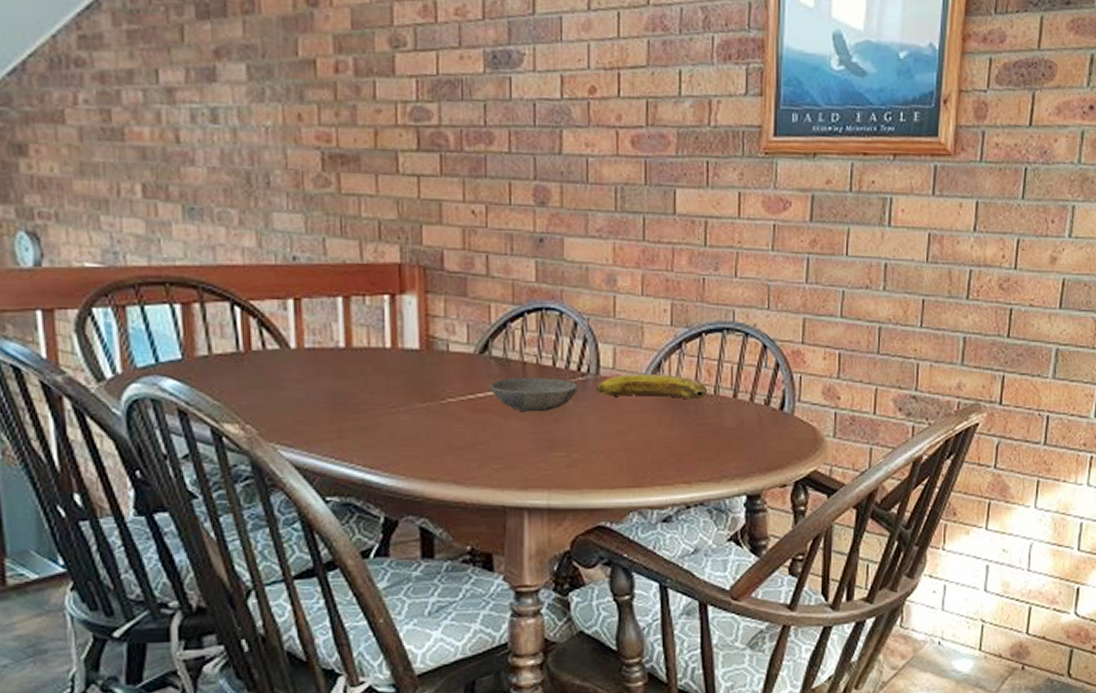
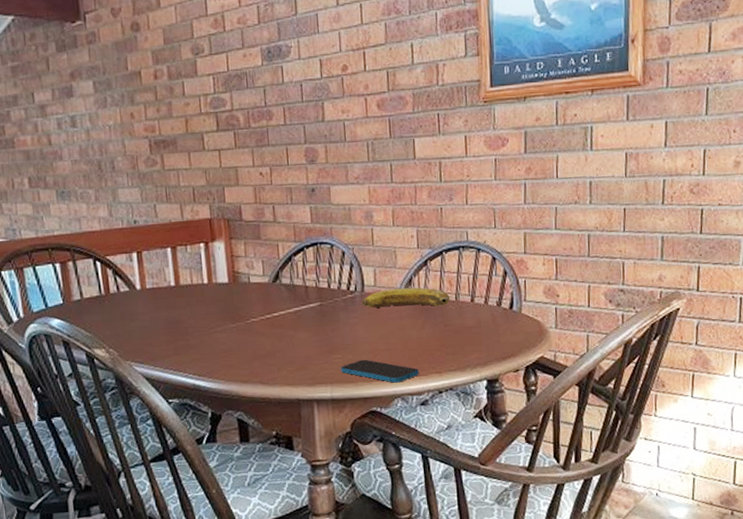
bowl: present [490,377,577,412] -> none [282,297,348,325]
smartphone: none [563,460,662,492] -> present [341,359,419,383]

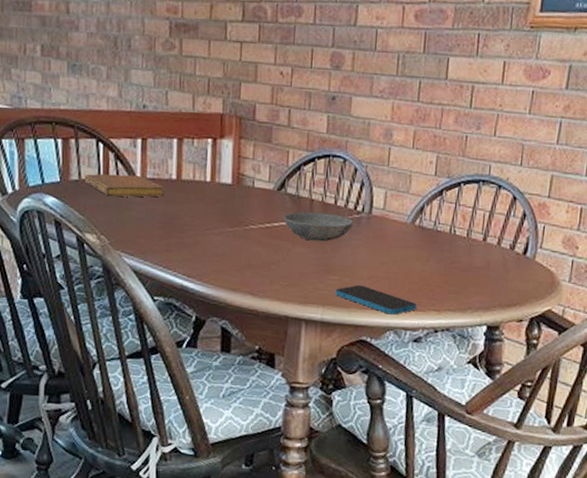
notebook: none [86,287,166,311] -> present [84,174,165,197]
bowl: none [282,297,348,325] -> present [283,211,353,242]
banana: present [362,287,450,308] -> none [368,214,462,241]

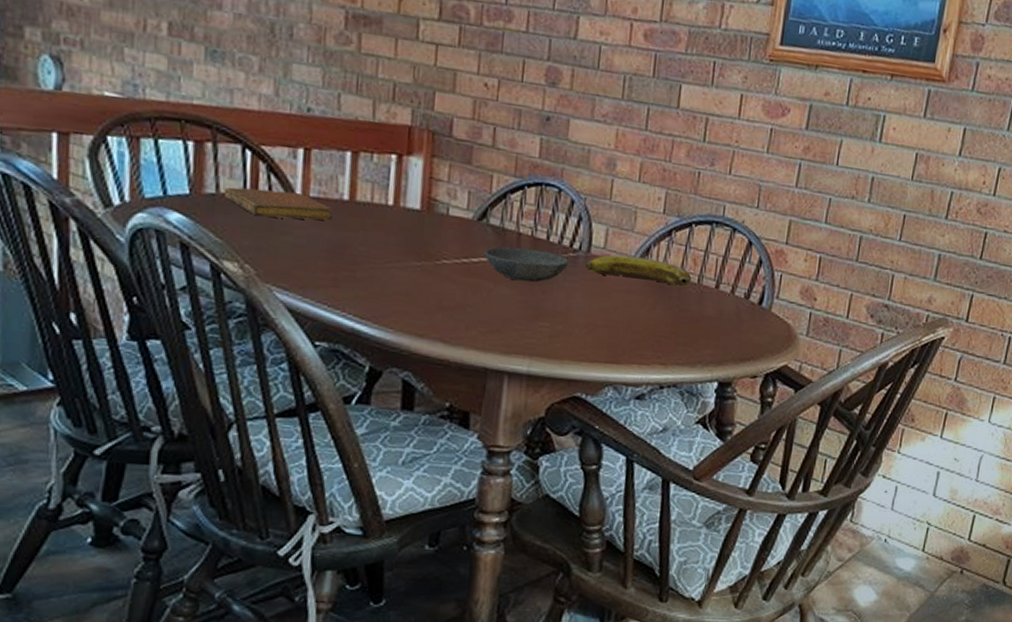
smartphone: present [335,284,417,315] -> none [545,333,640,368]
banana: none [368,214,462,241] -> present [585,255,692,287]

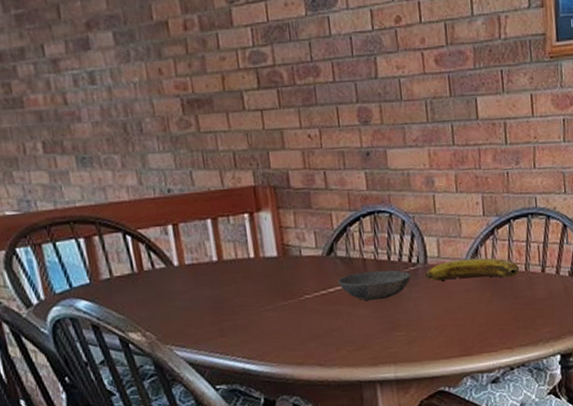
notebook: present [223,187,334,221] -> none [116,263,208,290]

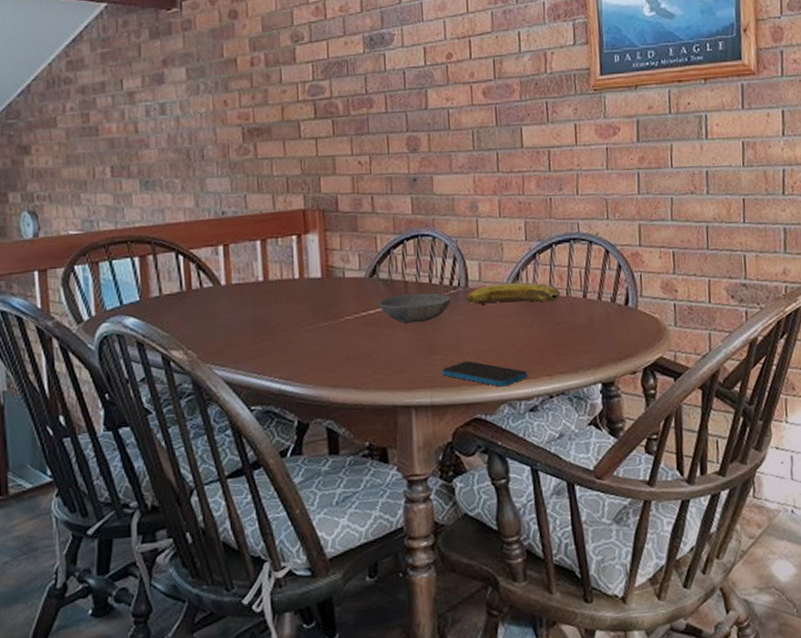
smartphone: none [405,336,489,361] -> present [442,360,527,387]

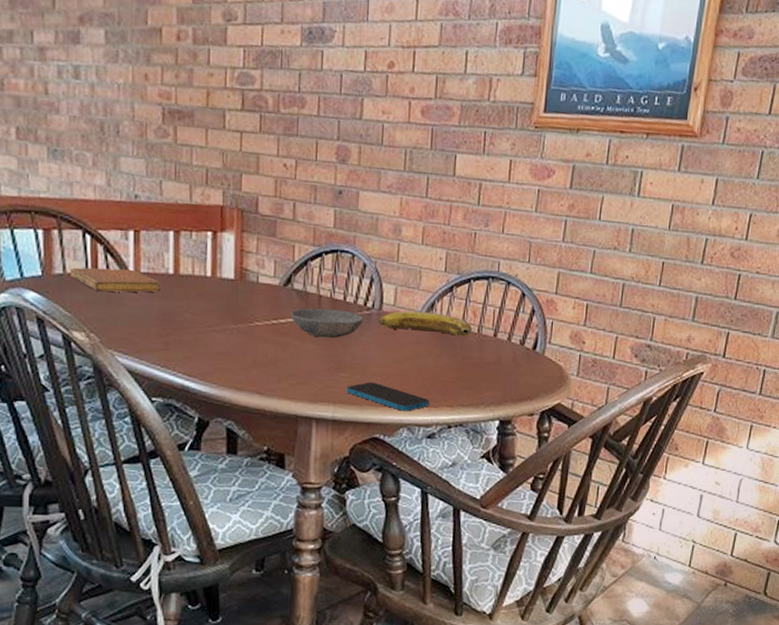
notebook: none [165,282,252,309] -> present [70,267,161,293]

